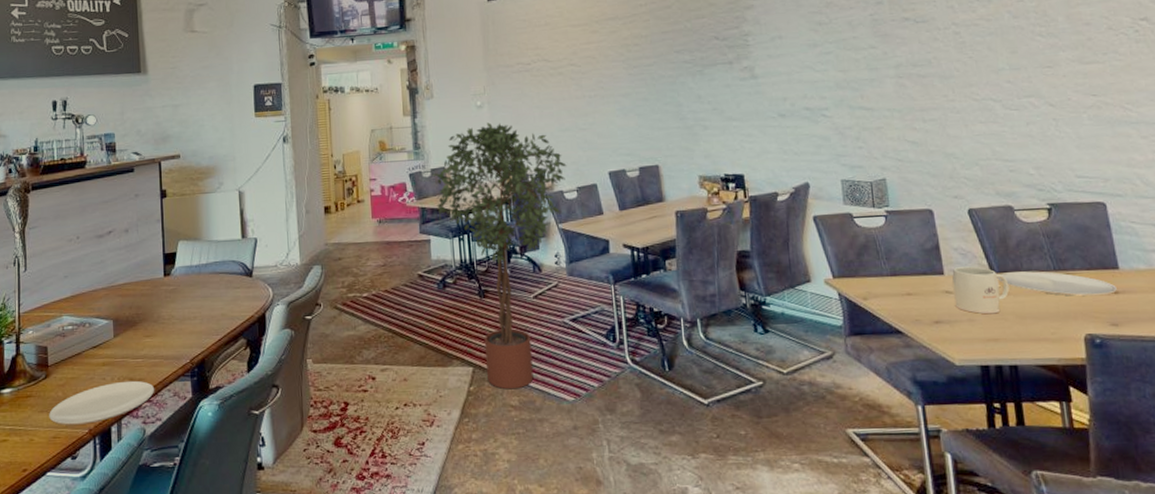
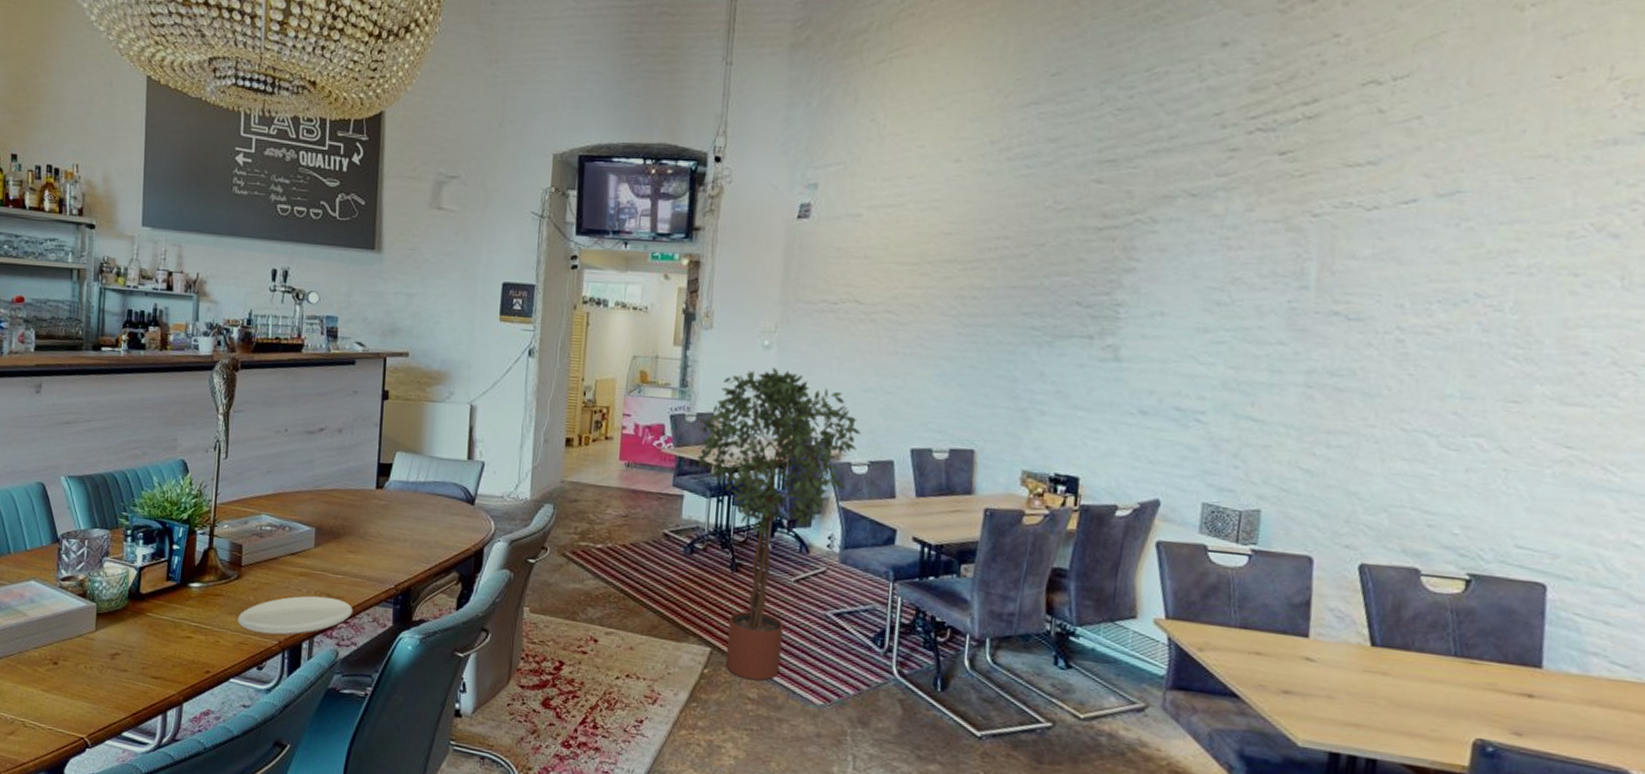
mug: present [951,266,1010,315] -> none [1314,631,1391,695]
plate: present [997,271,1117,296] -> none [1376,648,1533,697]

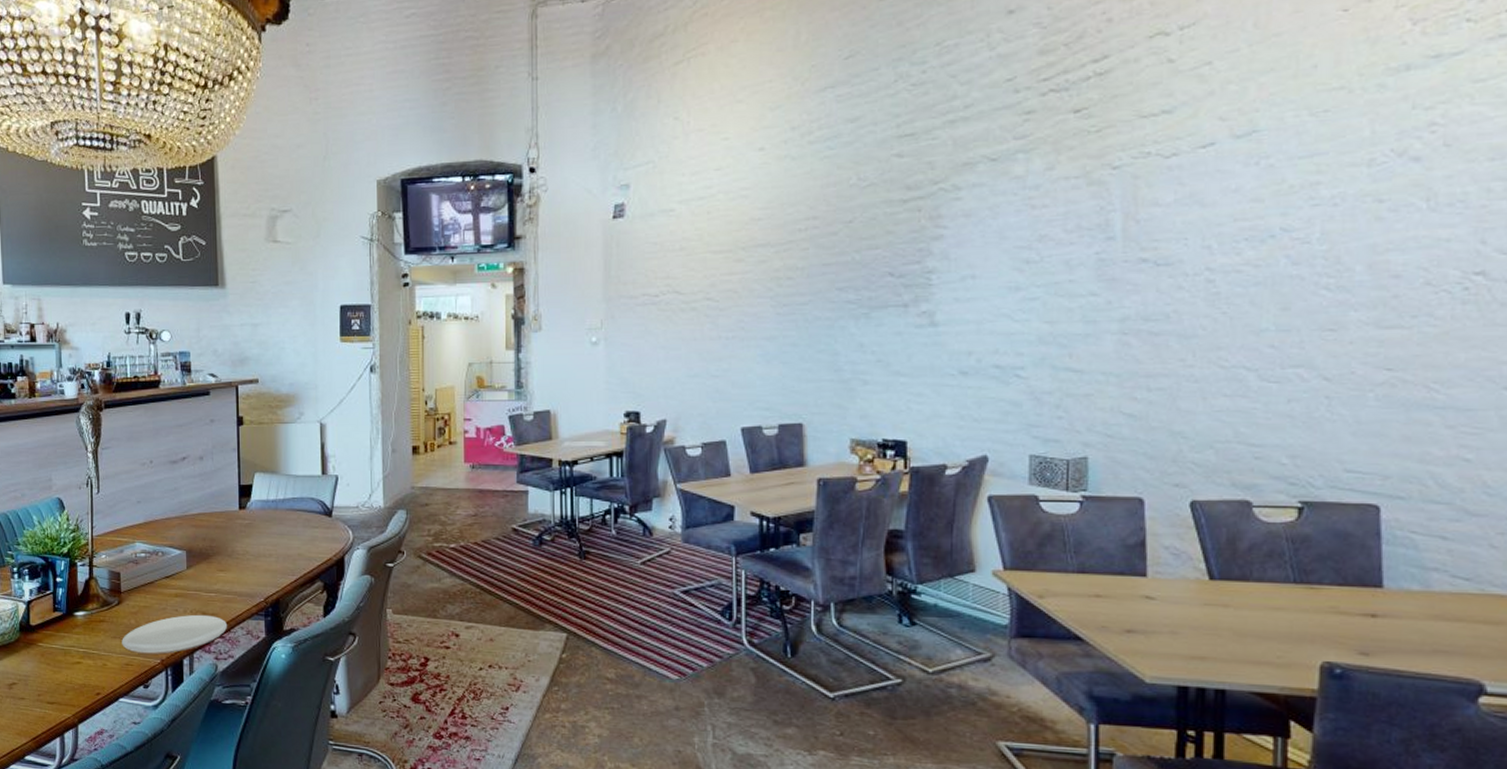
potted tree: present [696,367,861,681] -> none [534,362,692,661]

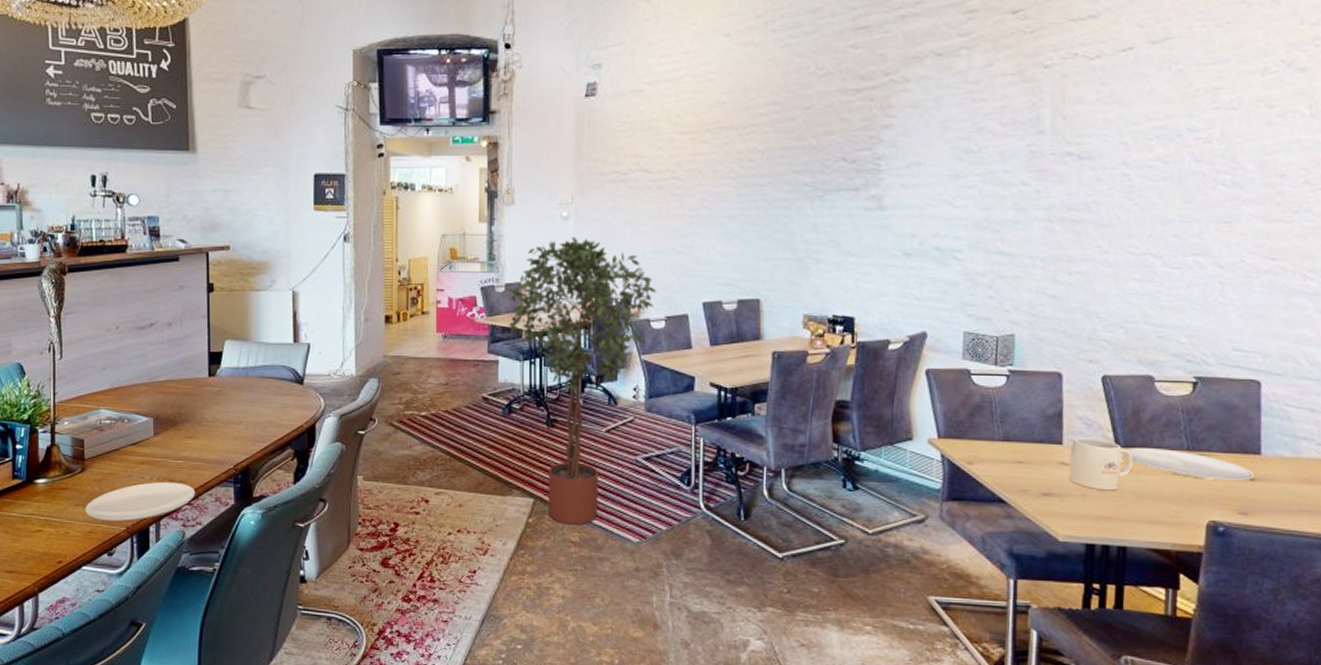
potted tree: none [534,362,692,661] -> present [505,236,657,525]
mug: none [1154,569,1230,628] -> present [1068,438,1134,491]
plate: none [1216,580,1375,618] -> present [1121,448,1254,482]

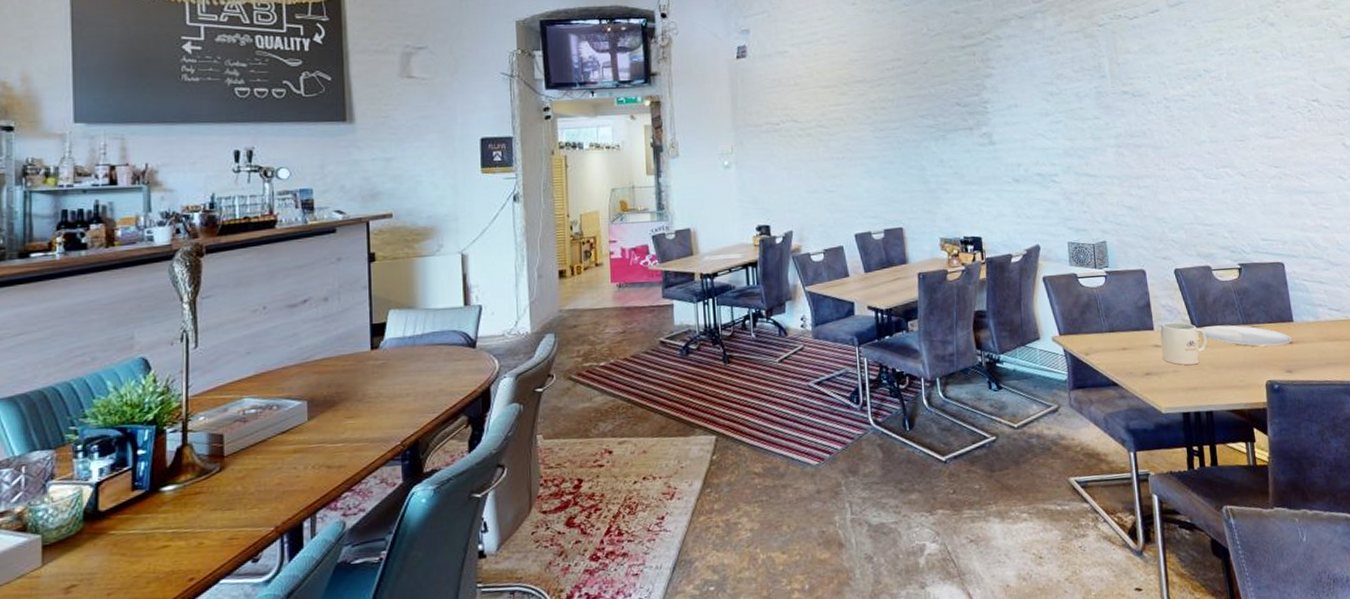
plate: present [85,481,196,522] -> none [224,468,358,524]
potted tree: present [505,236,657,525] -> none [675,183,814,457]

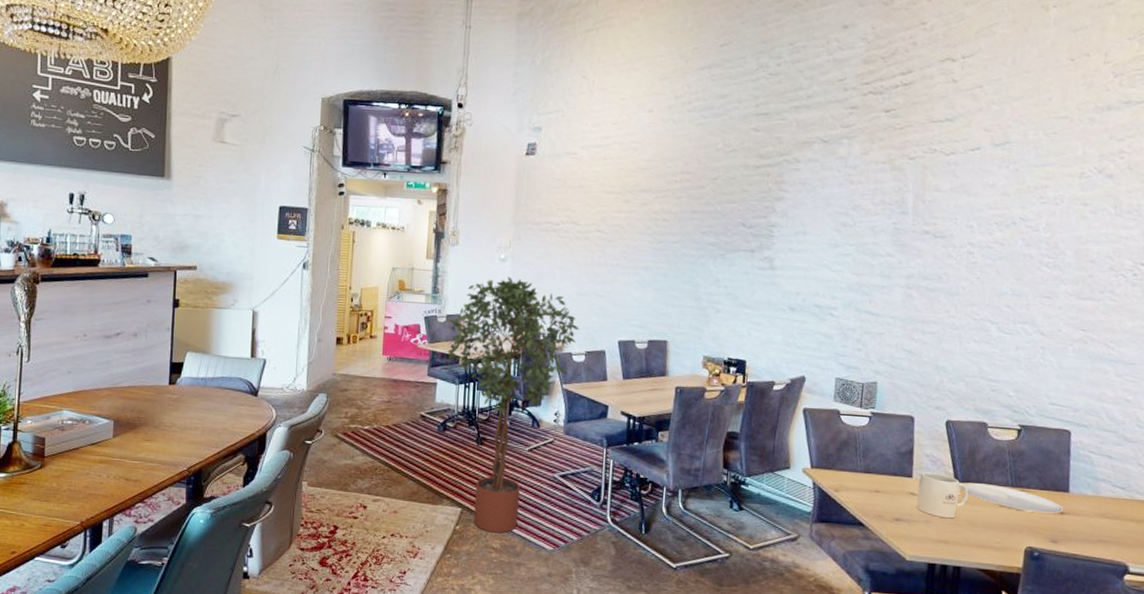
potted tree: none [675,183,814,457] -> present [446,276,579,533]

